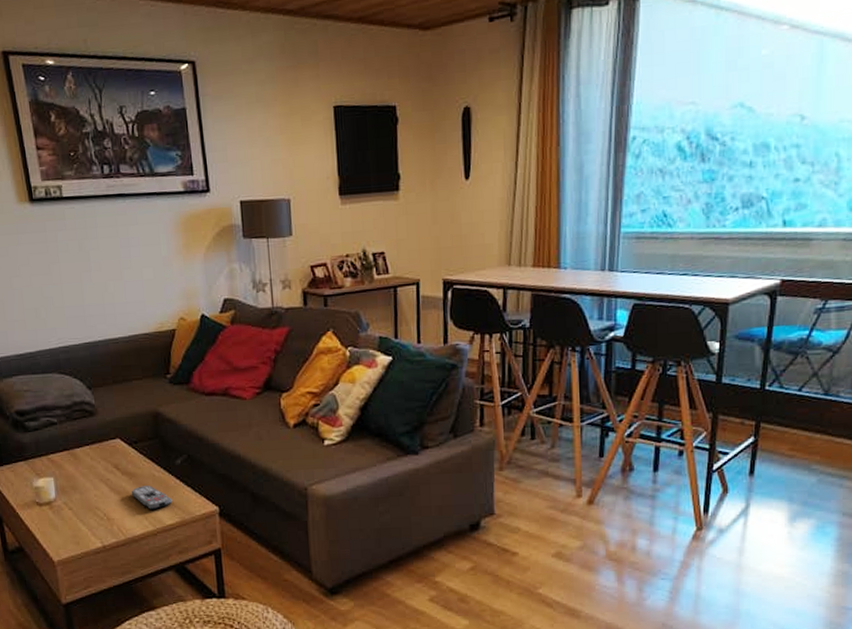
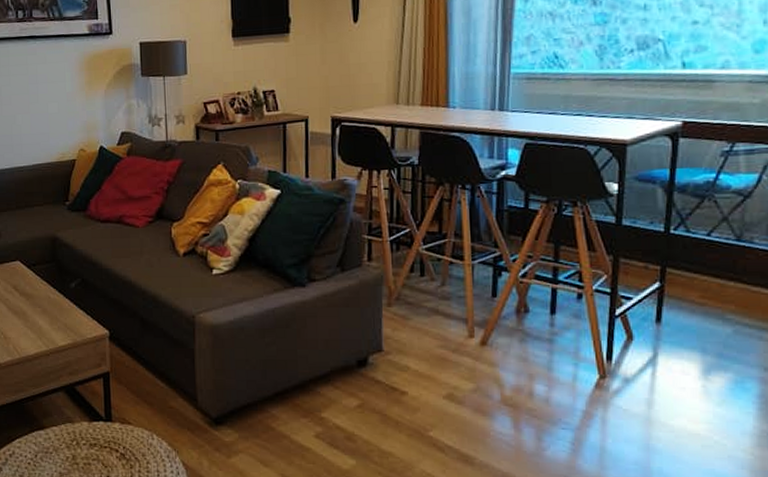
remote control: present [131,486,173,509] -> none [27,307,66,330]

